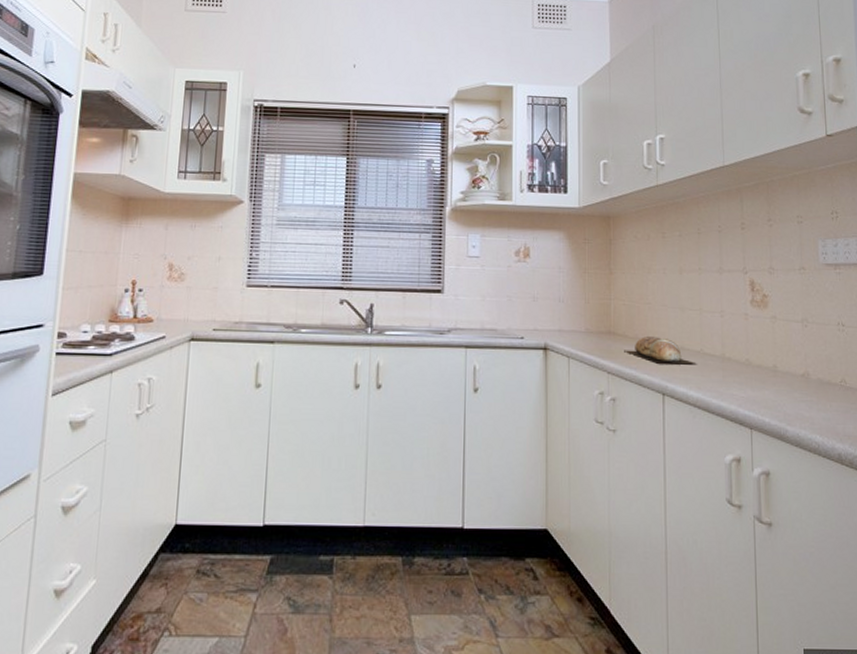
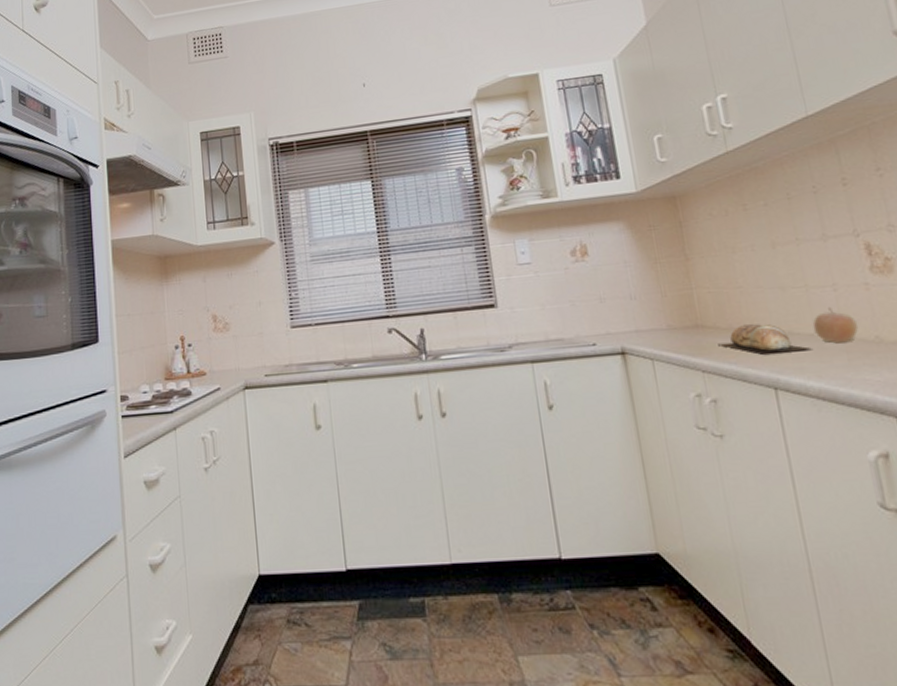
fruit: none [700,329,734,362] -> present [812,306,858,344]

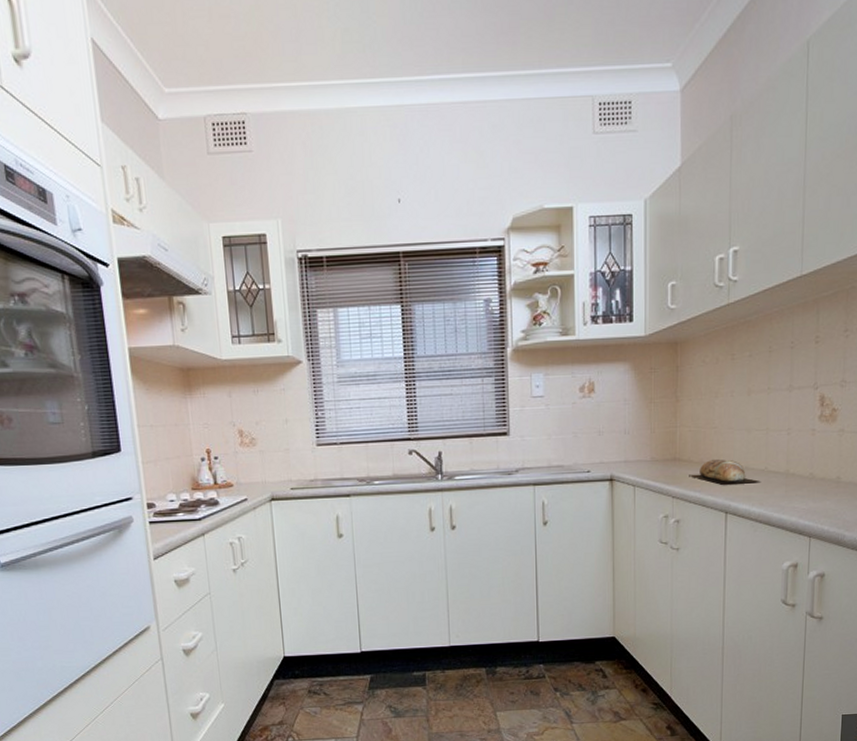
fruit: present [812,306,858,344] -> none [765,447,798,478]

